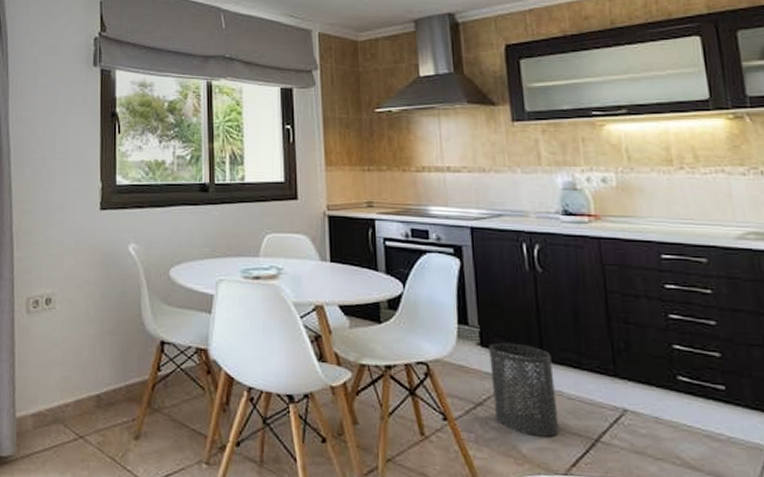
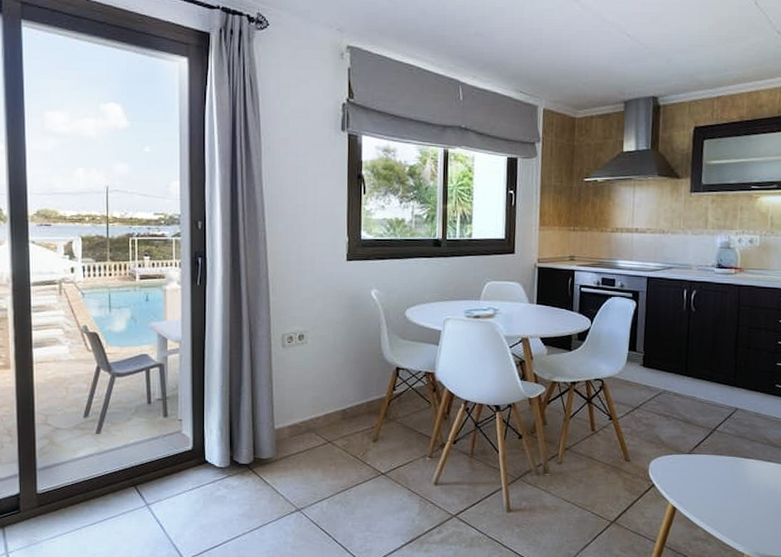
trash can: present [489,342,560,437] -> none [646,363,692,429]

